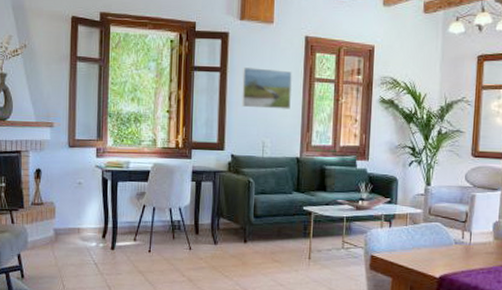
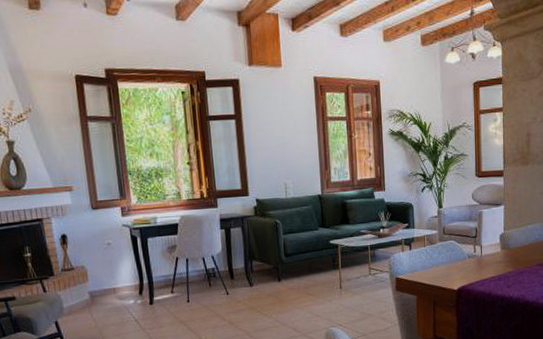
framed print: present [242,67,292,109] -> none [256,112,308,152]

